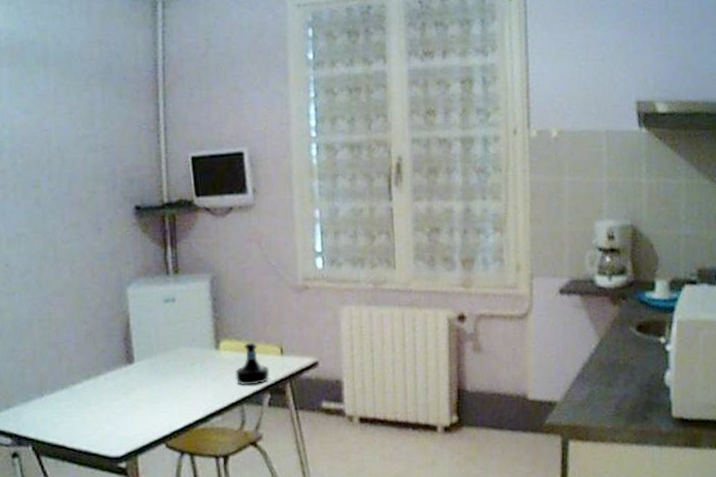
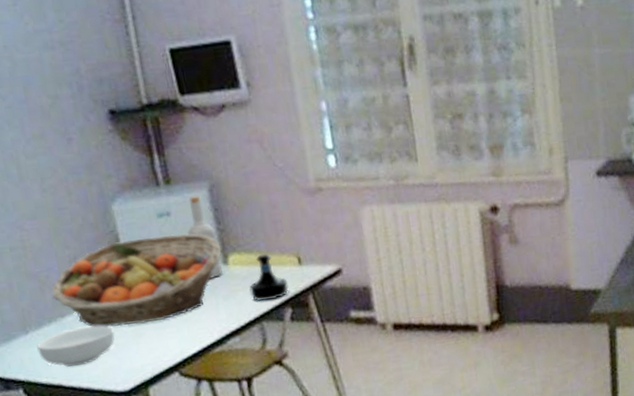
cereal bowl: none [49,394,115,431] -> present [37,325,115,367]
fruit basket: none [67,318,215,398] -> present [51,233,222,327]
bottle: none [187,286,214,361] -> present [187,196,223,279]

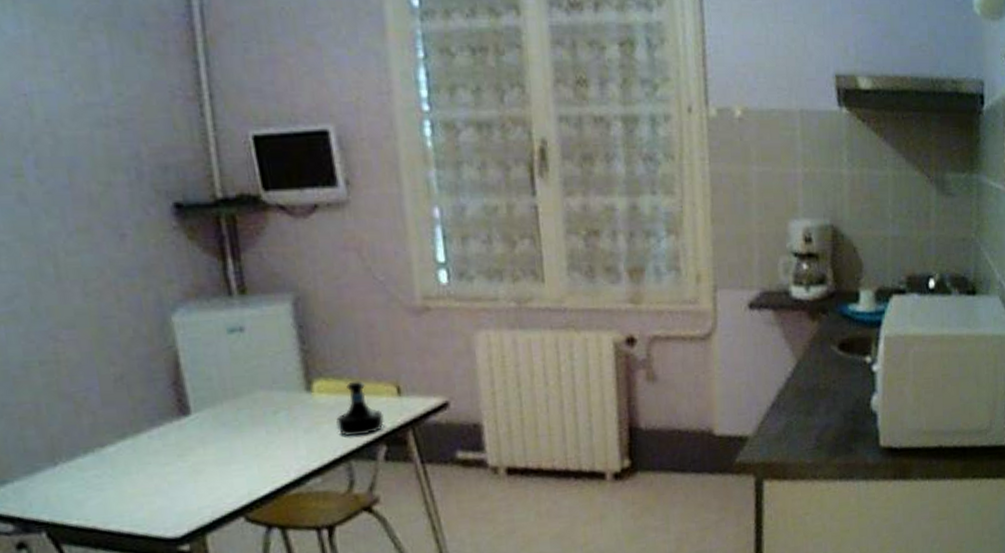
cereal bowl: present [37,325,115,367] -> none [67,458,168,508]
fruit basket: present [51,233,222,327] -> none [89,353,305,461]
bottle: present [187,196,223,279] -> none [263,310,305,407]

